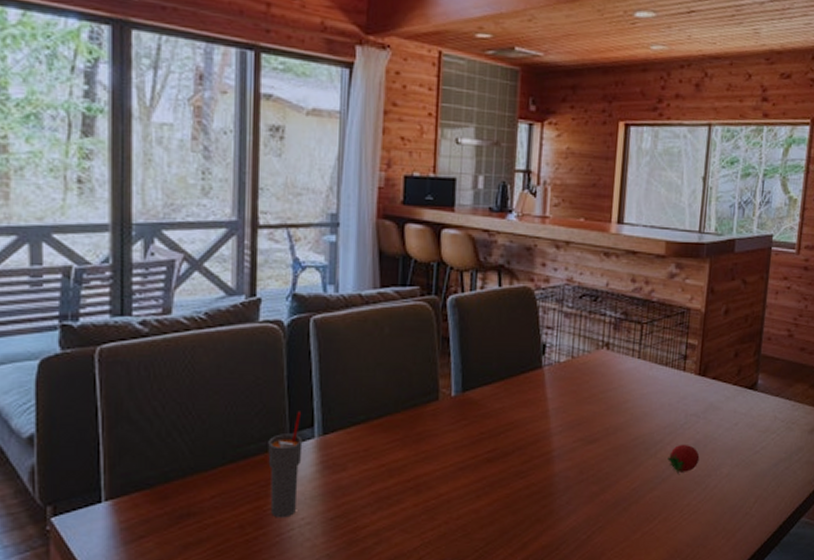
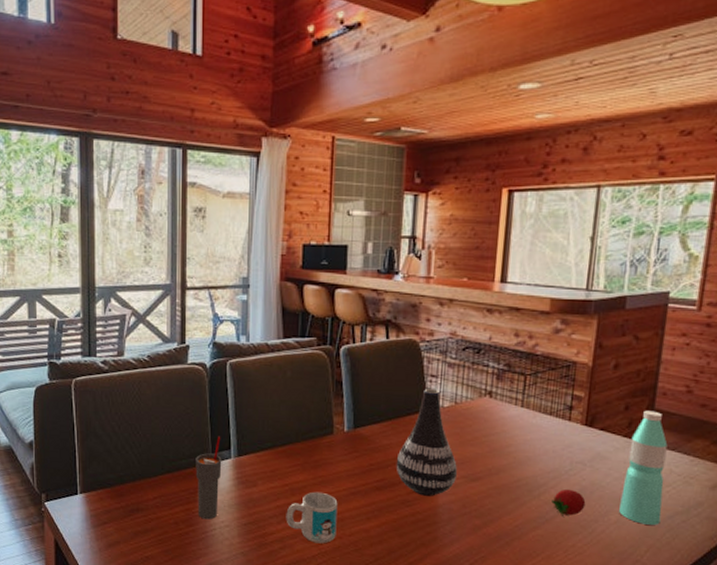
mug: none [382,470,444,533] -> present [286,491,338,544]
vase: none [509,343,575,464] -> present [396,389,458,496]
water bottle: none [730,356,772,475] -> present [619,410,668,525]

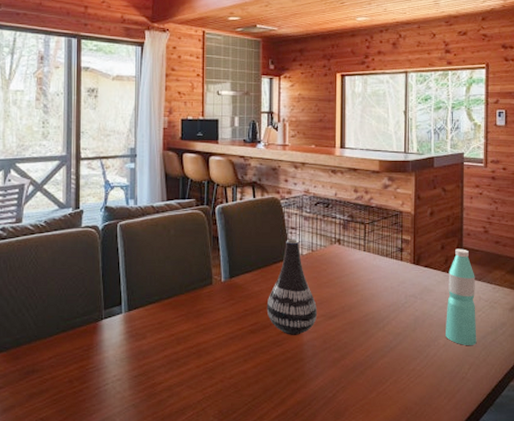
cup: present [195,436,222,520] -> none [89,293,114,375]
mug: present [286,491,338,544] -> none [173,339,219,389]
fruit: present [551,489,586,516] -> none [394,319,420,344]

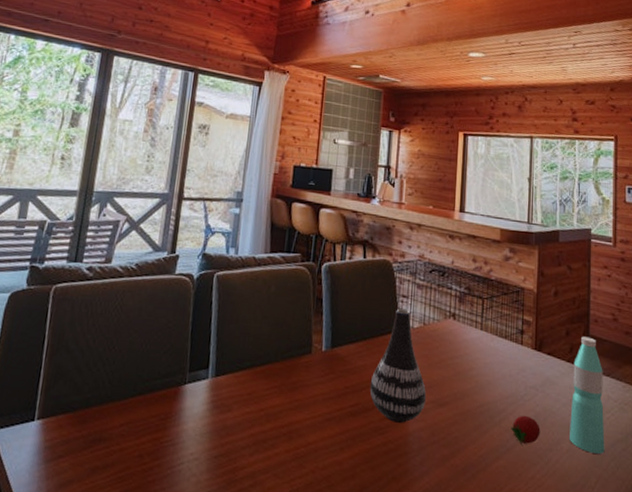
fruit: none [394,319,420,344] -> present [511,415,541,445]

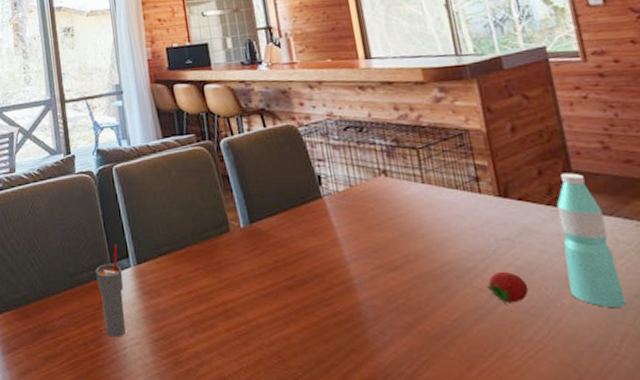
cup: none [166,353,200,452] -> present [96,244,126,337]
vase: present [369,309,427,423] -> none [301,174,373,292]

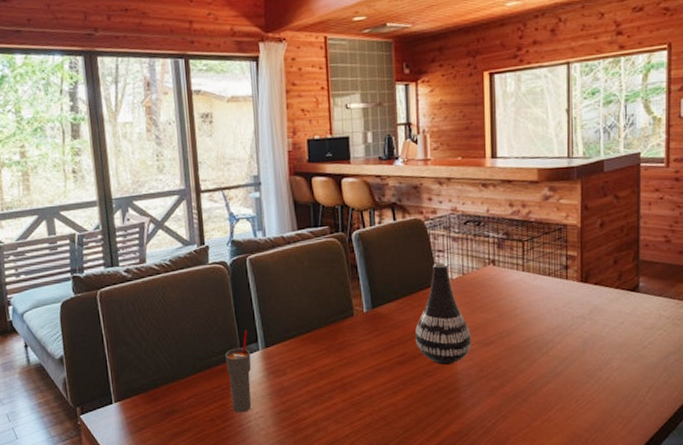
vase: none [301,174,373,292] -> present [414,263,472,365]
fruit: present [487,271,529,305] -> none [559,342,589,369]
water bottle: present [556,173,627,307] -> none [620,262,657,367]

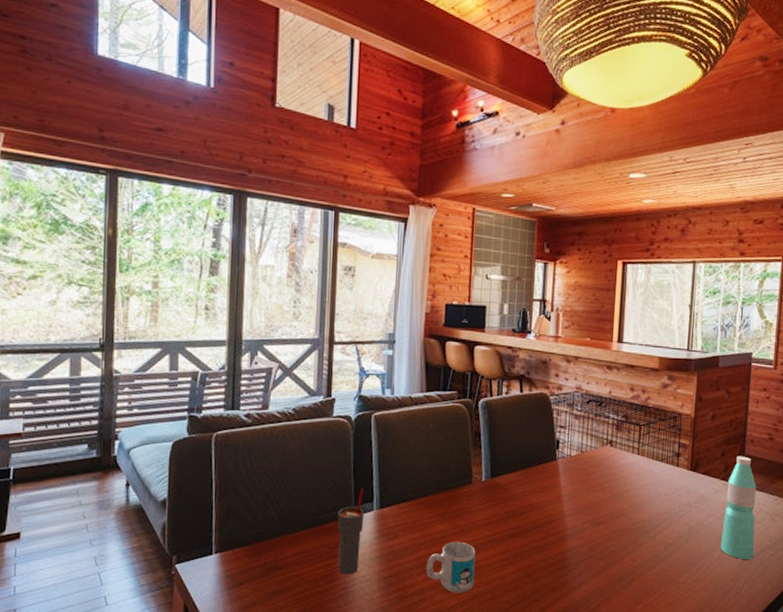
mug: none [317,372,366,423] -> present [426,541,476,593]
vase: present [414,263,472,365] -> none [529,439,584,541]
water bottle: none [620,262,657,367] -> present [721,456,757,559]

